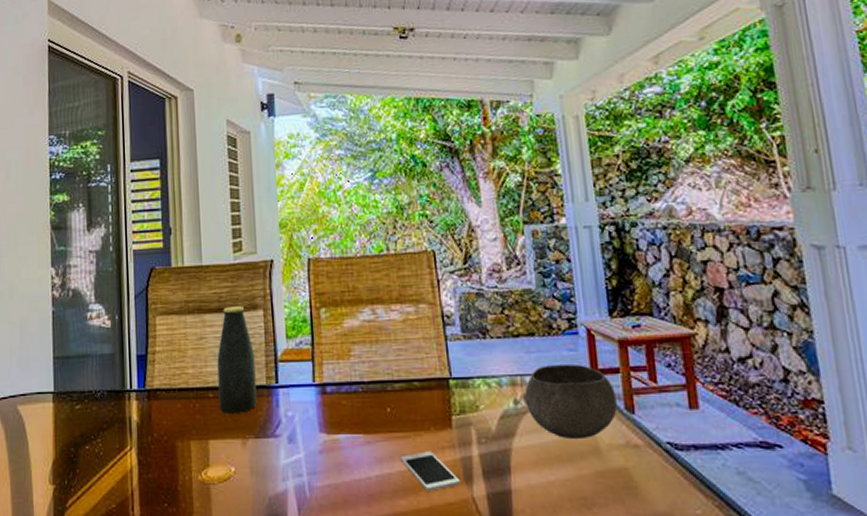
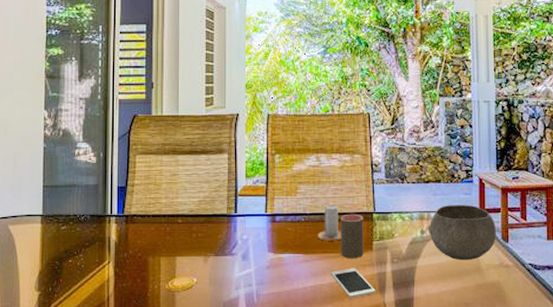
bottle: present [217,306,257,415] -> none [187,150,219,237]
candle: none [379,370,411,417] -> present [317,205,342,241]
cup: none [408,381,441,440] -> present [341,215,364,259]

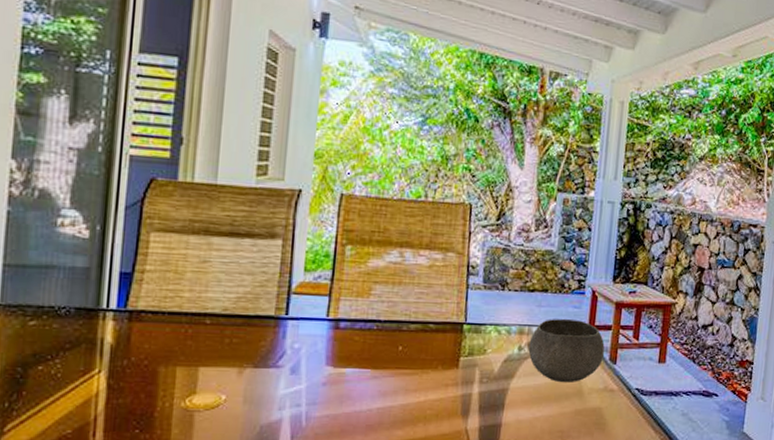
candle: present [317,205,342,241] -> none [391,311,423,355]
cell phone: present [330,268,376,298] -> none [403,387,458,423]
cup: present [341,215,364,259] -> none [419,324,451,377]

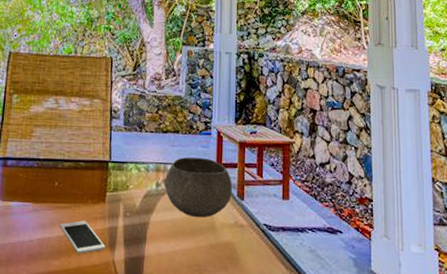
cell phone: none [403,387,458,423] -> present [59,220,106,254]

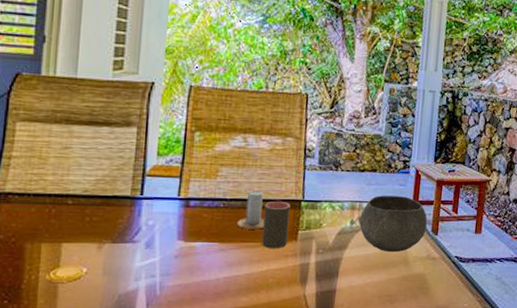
candle: none [49,151,75,190] -> present [236,190,265,230]
cell phone: present [59,220,106,254] -> none [248,258,297,290]
cup: none [72,162,98,211] -> present [262,201,290,249]

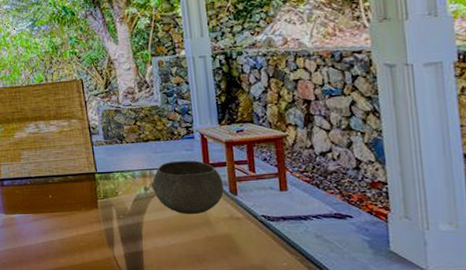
candle: present [236,190,265,230] -> none [43,168,67,201]
cup: present [262,201,290,249] -> none [64,175,90,217]

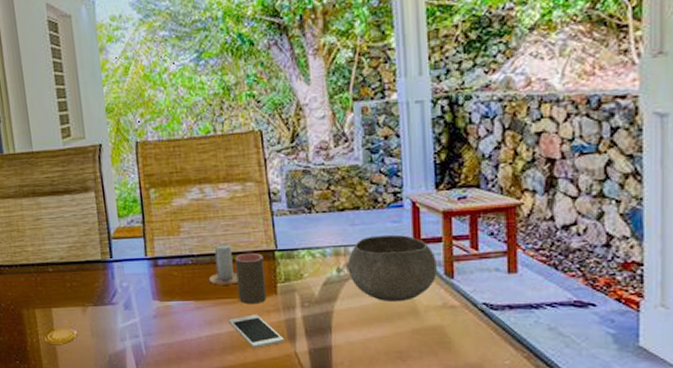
candle: none [43,168,67,201] -> present [208,243,239,285]
cell phone: none [59,225,105,252] -> present [228,314,285,348]
cup: none [64,175,90,217] -> present [235,253,267,305]

